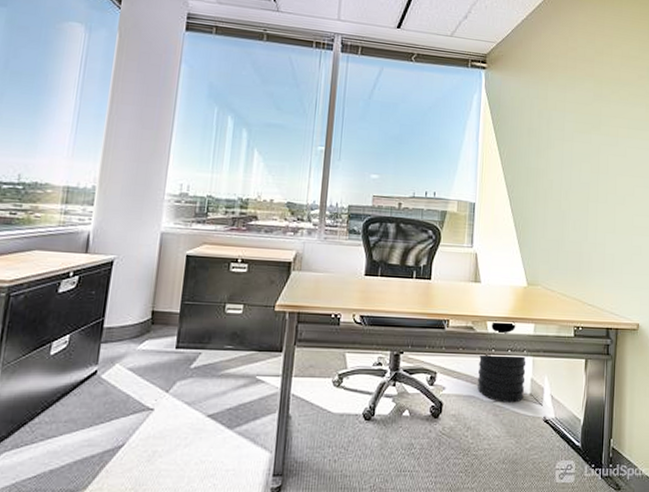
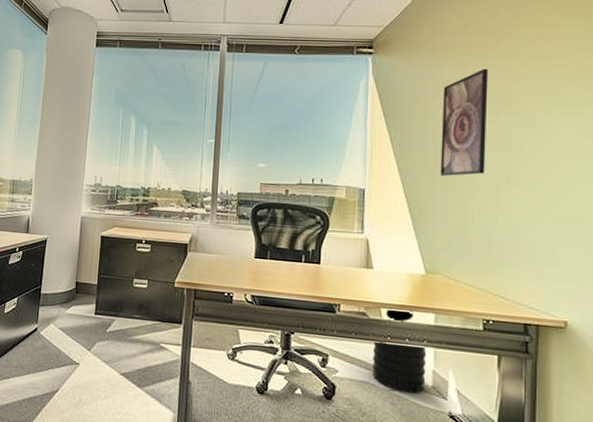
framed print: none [542,91,584,192] -> present [440,68,489,177]

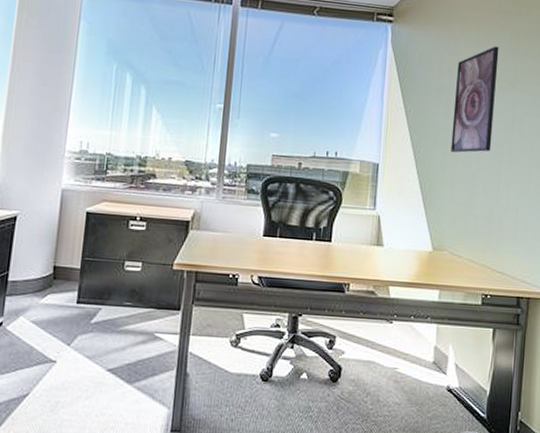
trash can: present [371,307,427,394] -> none [377,285,431,371]

